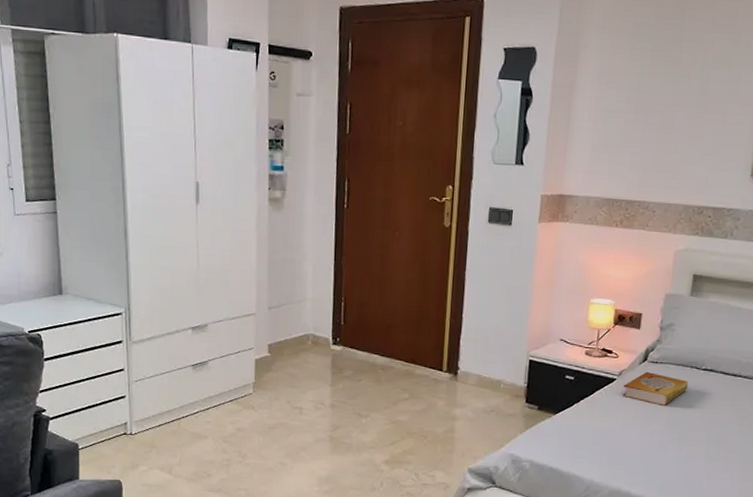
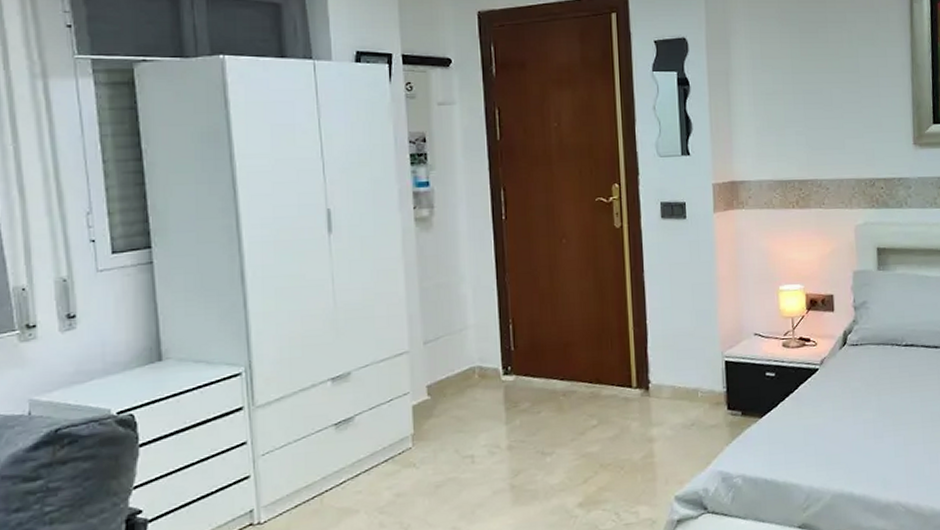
book: present [623,371,689,406] -> none [828,355,893,391]

